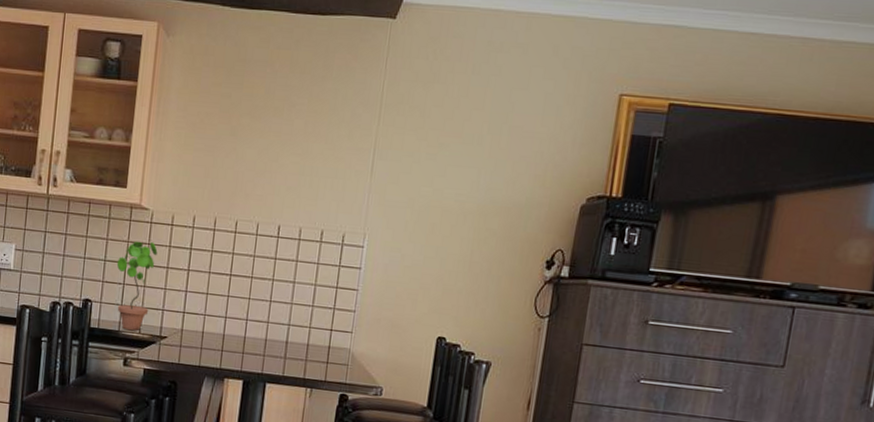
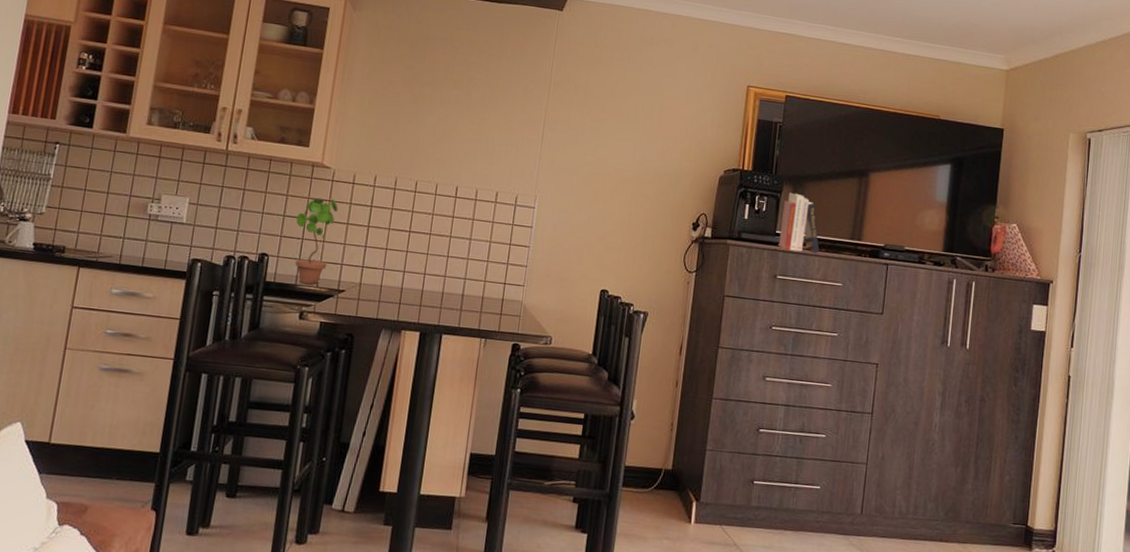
books: none [652,222,705,295] -> present [778,192,819,254]

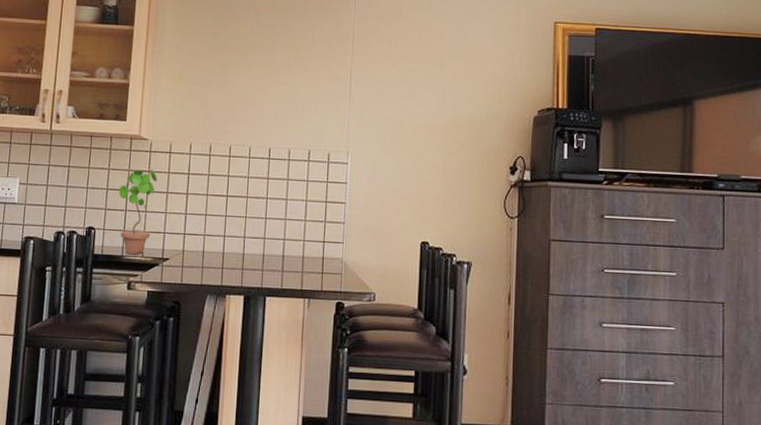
books: present [778,192,819,254] -> none [602,127,647,190]

